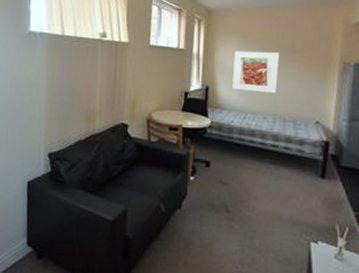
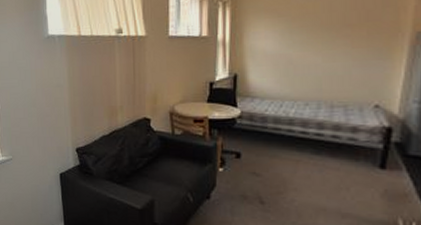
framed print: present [232,51,280,93] -> none [265,27,326,77]

